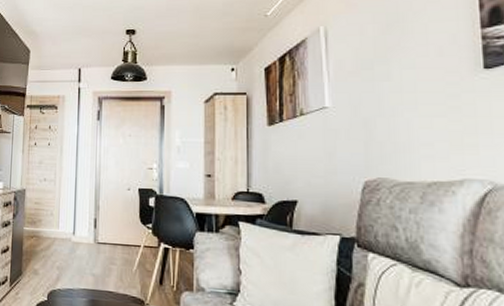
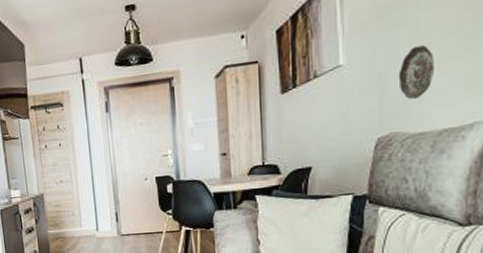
decorative plate: none [383,99,419,148] -> present [398,45,434,99]

